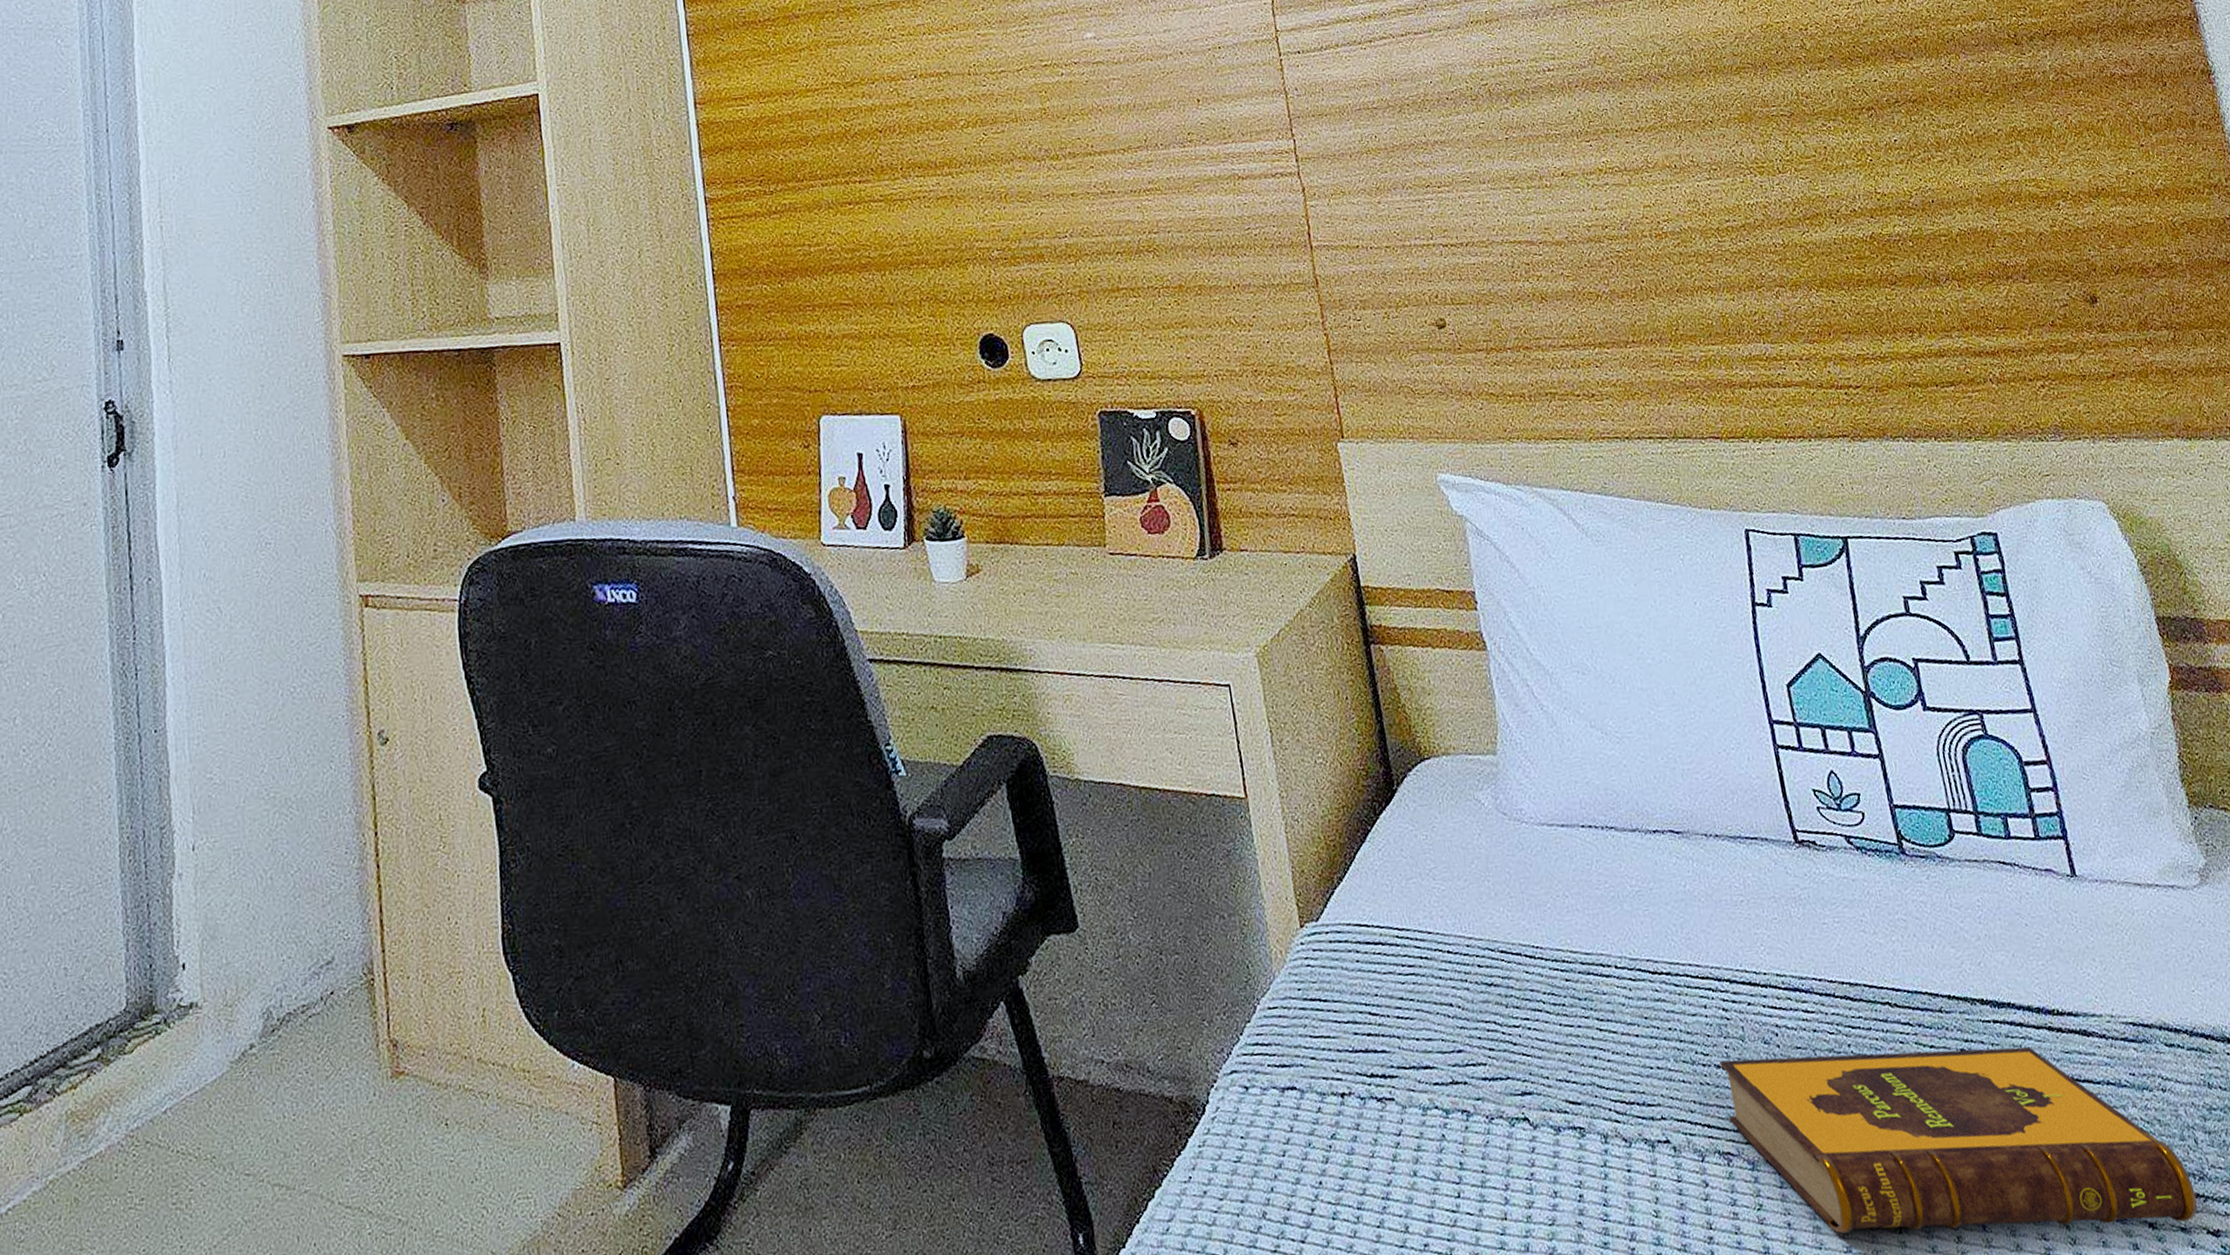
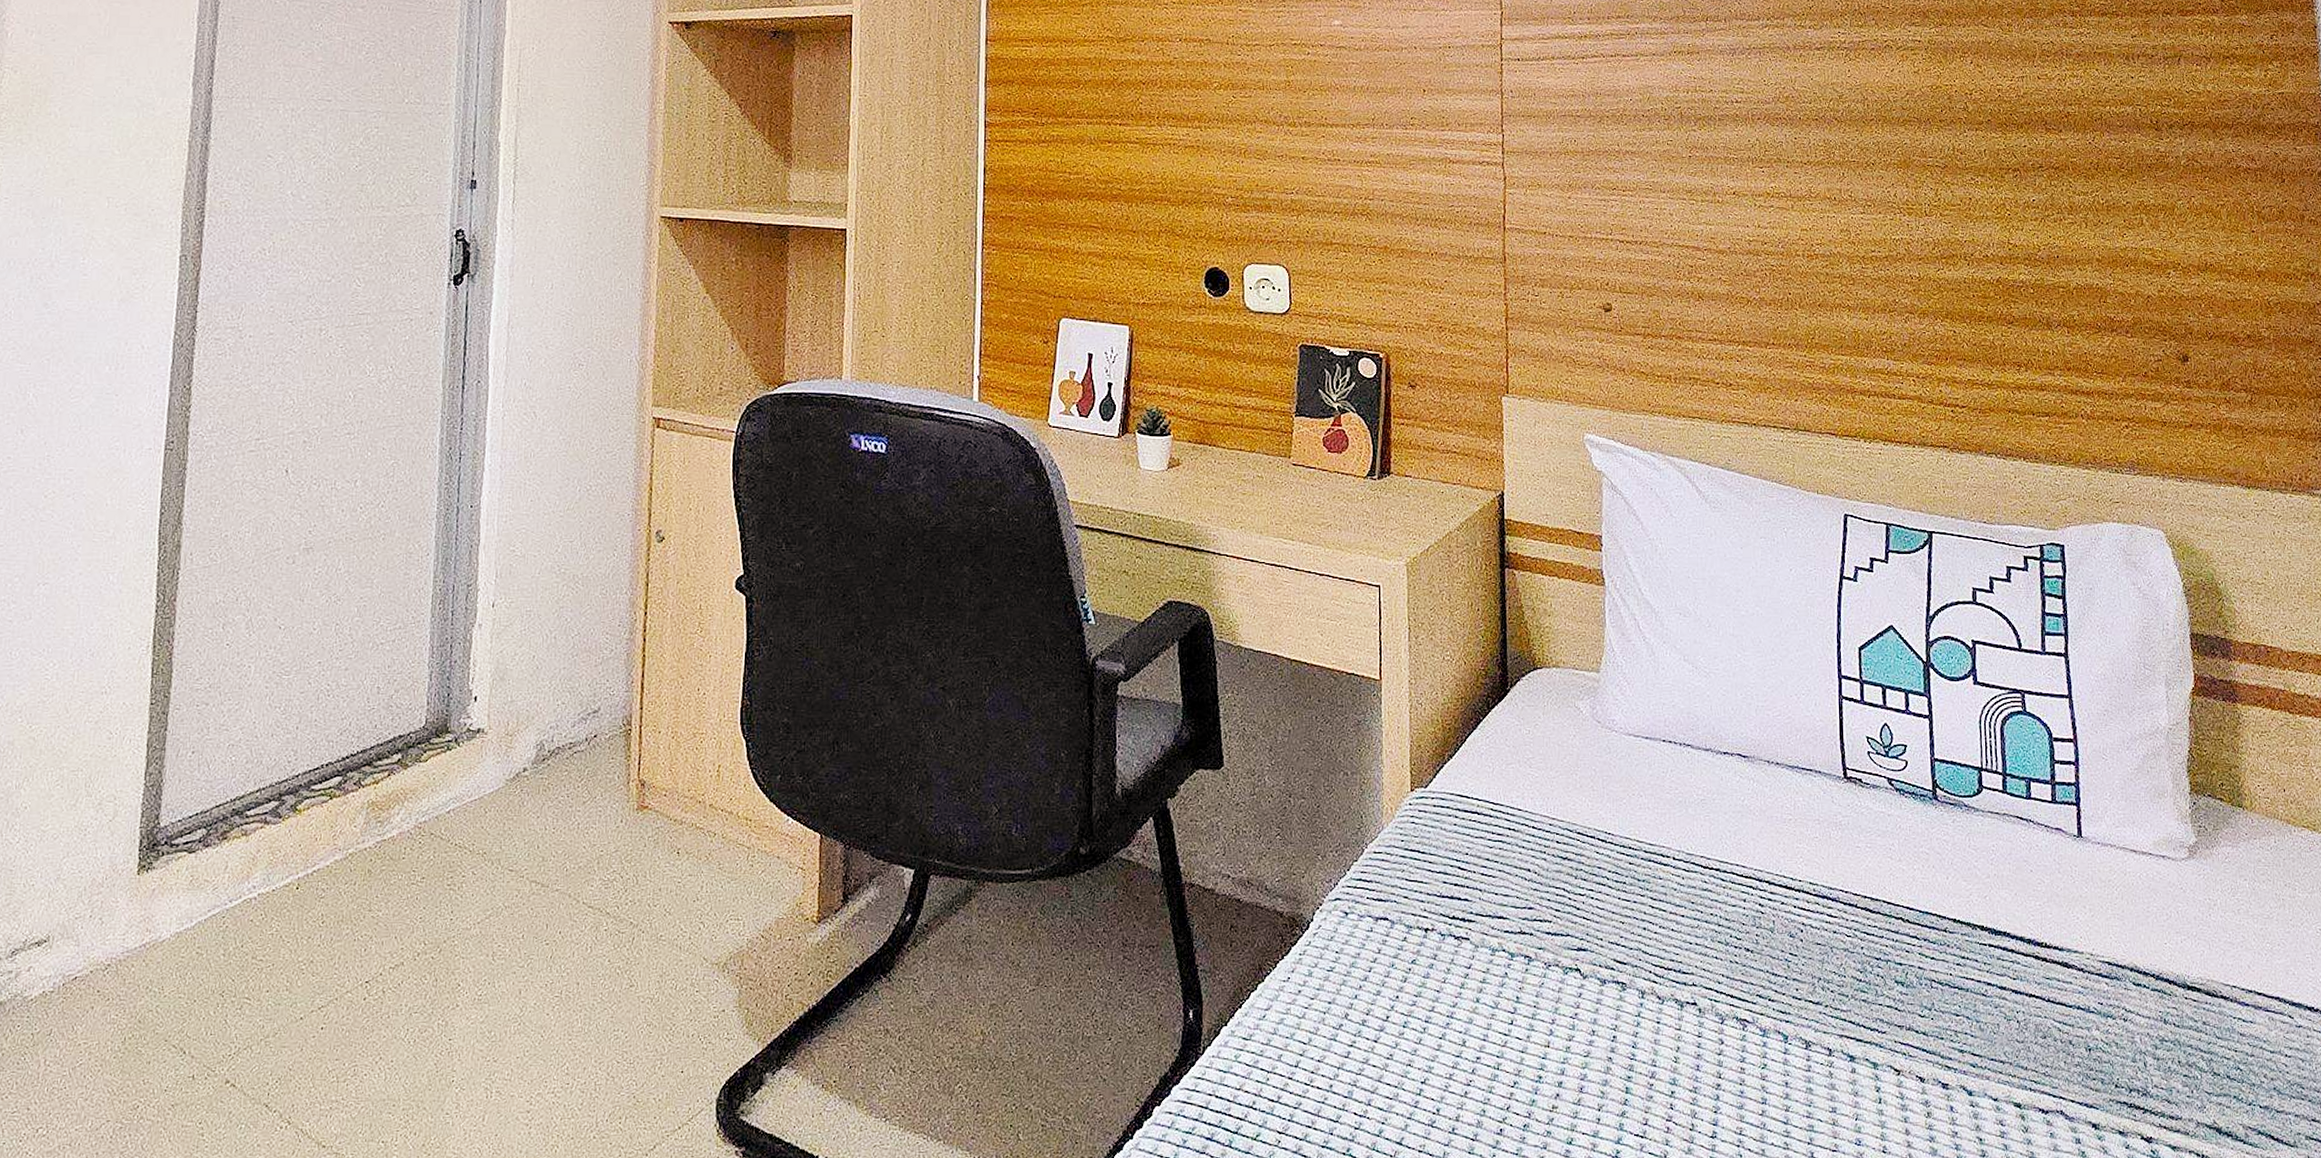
hardback book: present [1719,1046,2198,1234] -> none [1749,945,2137,1127]

